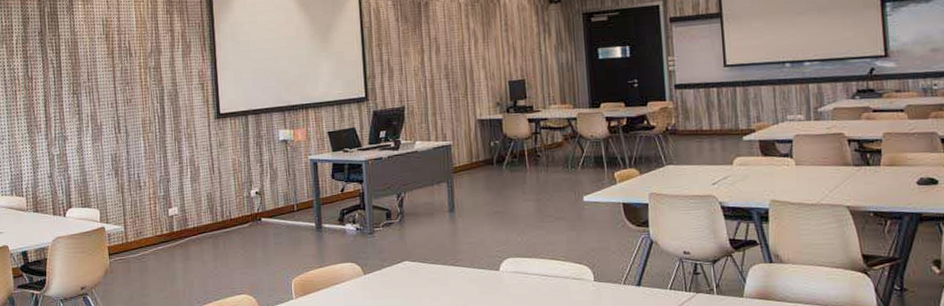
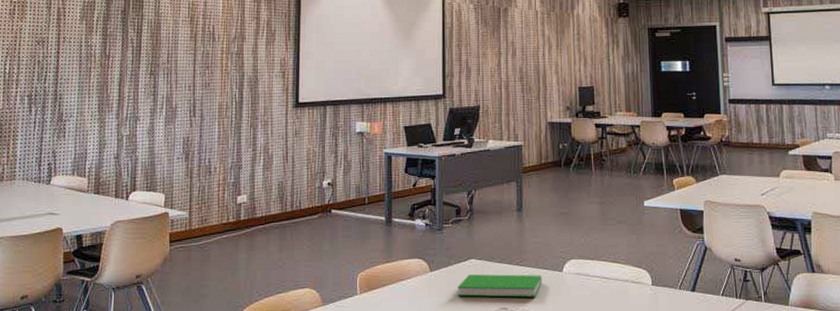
book: none [392,274,479,298] -> present [457,274,542,298]

